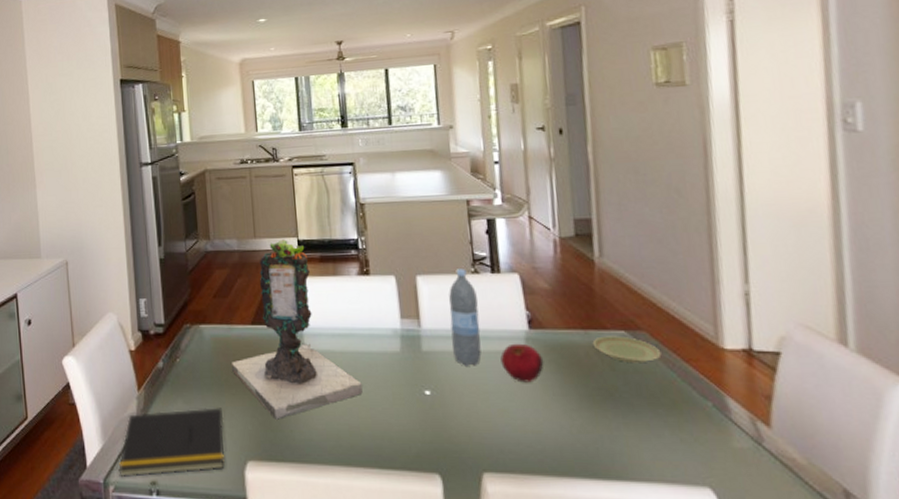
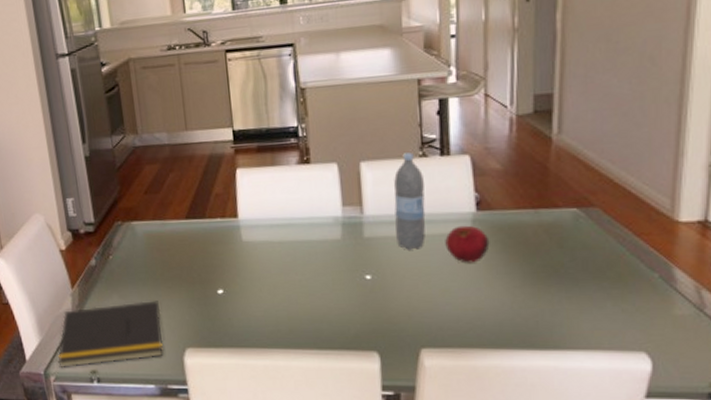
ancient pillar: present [232,239,363,420] -> none [167,130,302,309]
plate: present [592,336,662,364] -> none [542,213,613,240]

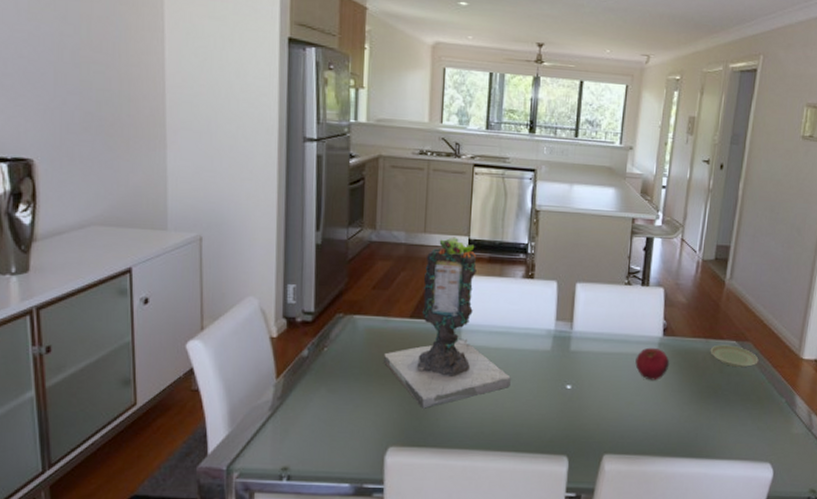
notepad: present [57,301,164,369] -> none [245,396,369,464]
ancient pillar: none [167,130,302,309] -> present [384,237,511,409]
water bottle: present [394,152,426,250] -> none [597,280,626,365]
plate: none [542,213,613,240] -> present [710,344,759,368]

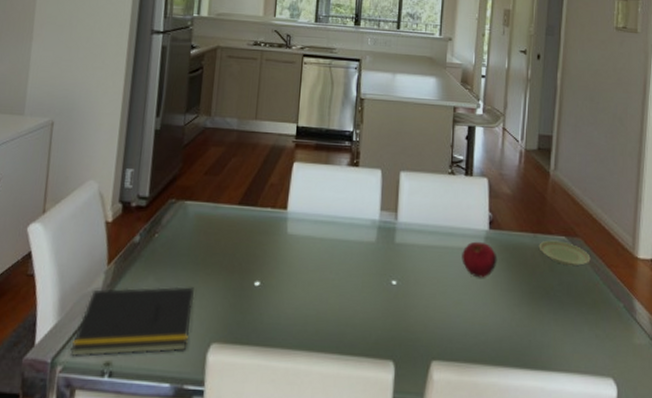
notepad: none [245,396,369,464] -> present [70,286,195,358]
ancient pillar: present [384,237,511,409] -> none [211,124,336,302]

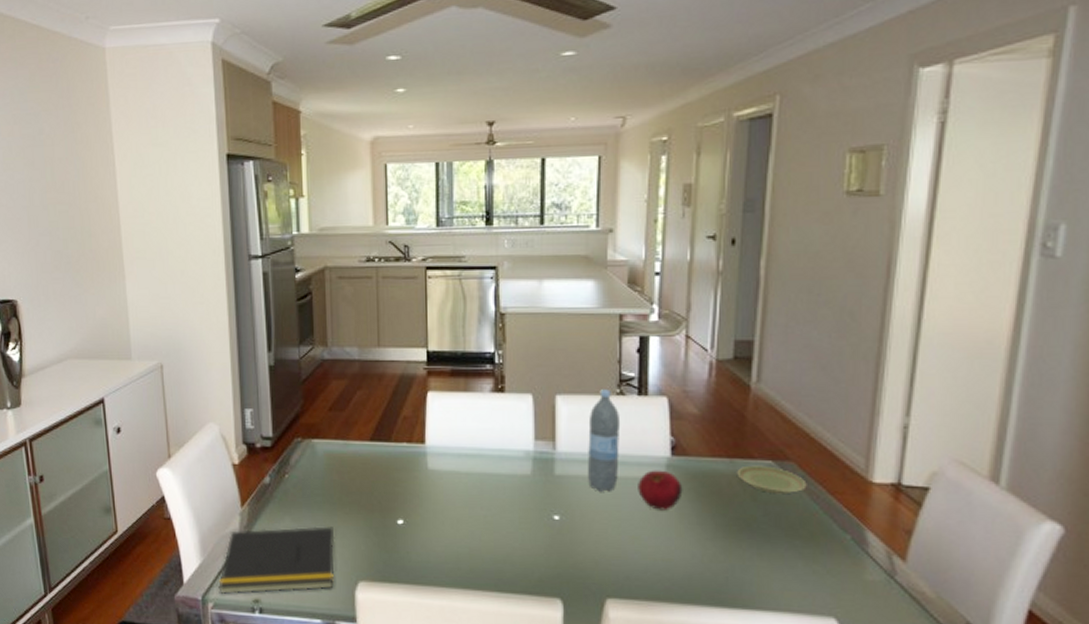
water bottle: none [422,169,450,260] -> present [588,389,619,492]

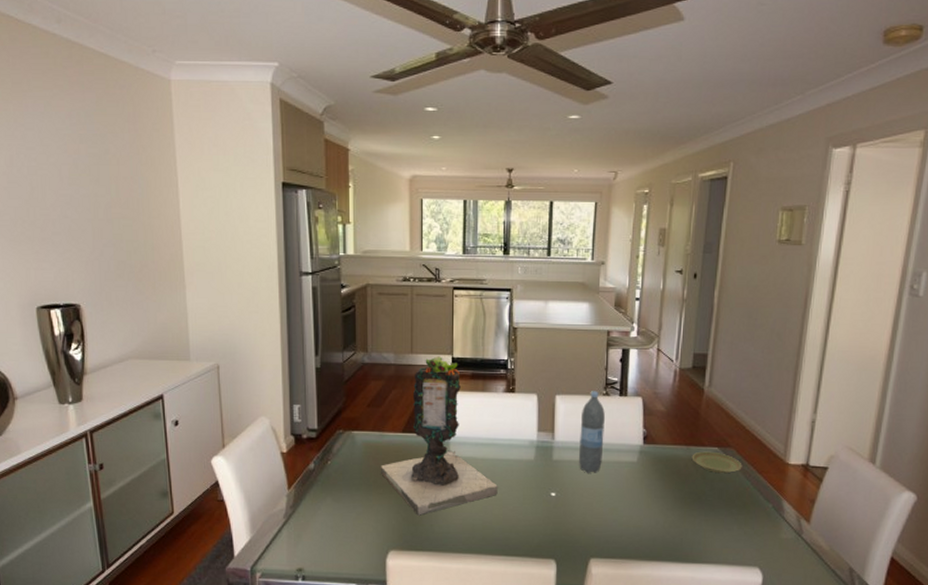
notepad: present [218,526,335,595] -> none [266,505,370,566]
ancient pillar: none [346,350,487,541] -> present [381,356,498,516]
fruit: present [638,470,683,511] -> none [617,455,651,487]

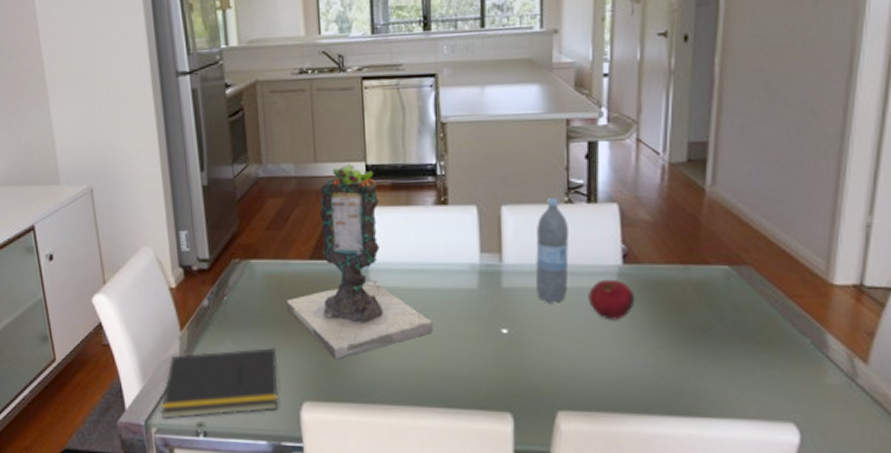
notepad: none [266,505,370,566] -> present [160,348,279,420]
fruit: none [617,455,651,487] -> present [588,279,635,320]
plate: present [691,451,742,474] -> none [691,271,765,300]

